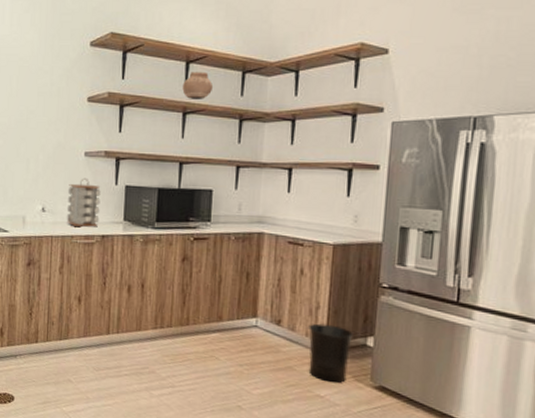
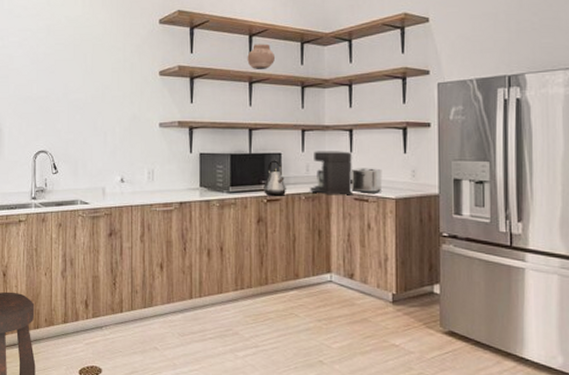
spice rack: present [66,177,101,228] -> none [144,147,177,196]
kettle: none [191,196,217,235] -> present [264,160,287,196]
coffee maker: none [241,189,289,238] -> present [310,151,352,195]
toaster: none [285,209,322,239] -> present [351,168,383,194]
waste bin: present [308,323,353,383] -> none [379,274,420,331]

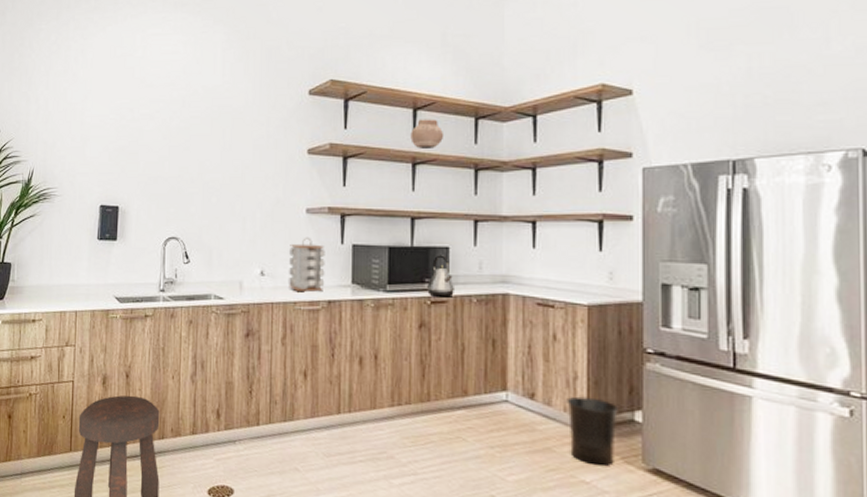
spice rack: none [144,147,177,196] -> present [287,236,325,293]
coffee maker: present [310,151,352,195] -> none [483,245,535,300]
toaster: present [351,168,383,194] -> none [533,267,572,299]
waste bin: none [379,274,420,331] -> present [567,396,618,466]

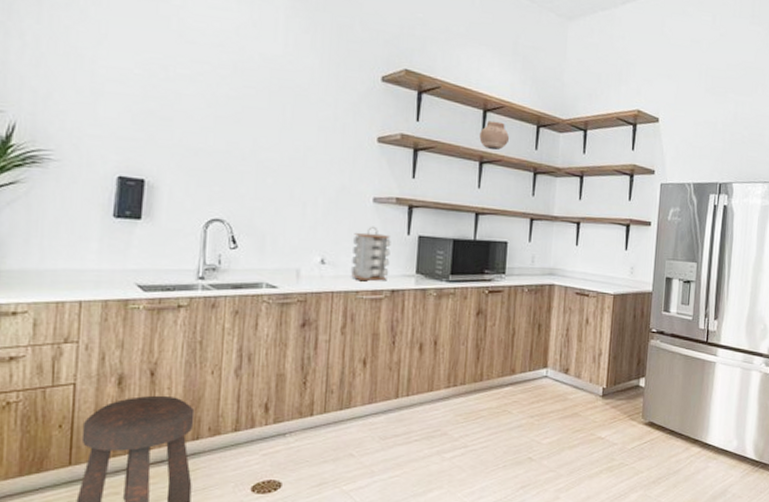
kettle: present [427,255,456,298] -> none [486,248,511,287]
waste bin: present [567,396,618,466] -> none [592,369,629,423]

